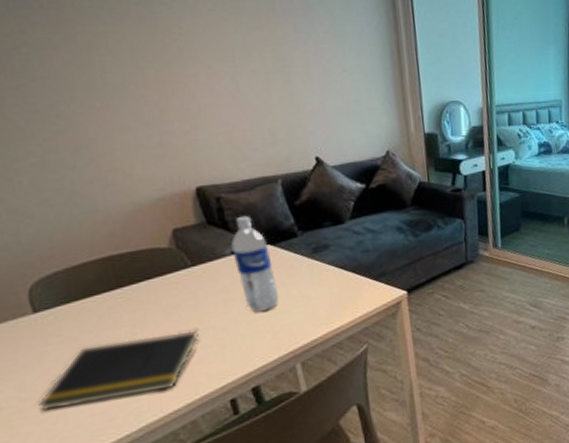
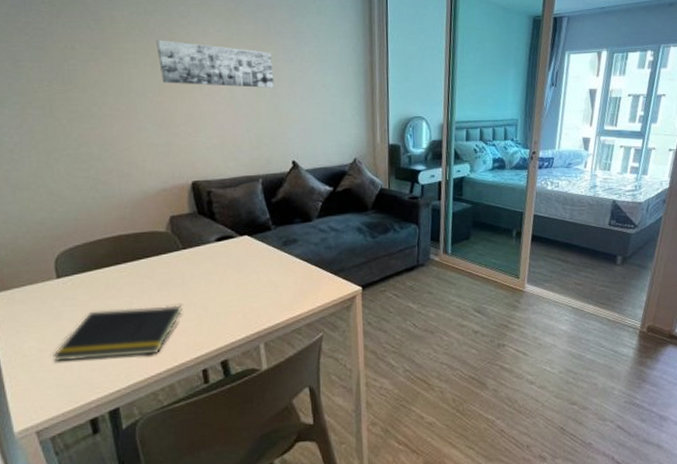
wall art: none [133,21,286,75] -> present [156,40,274,88]
water bottle: present [231,215,280,312] -> none [216,208,251,294]

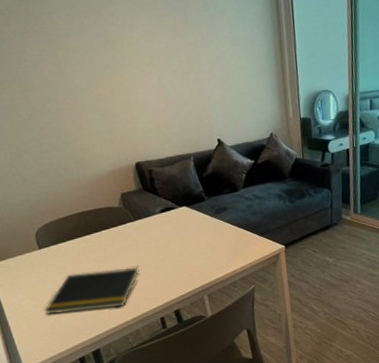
wall art: present [156,40,274,88] -> none [92,37,196,77]

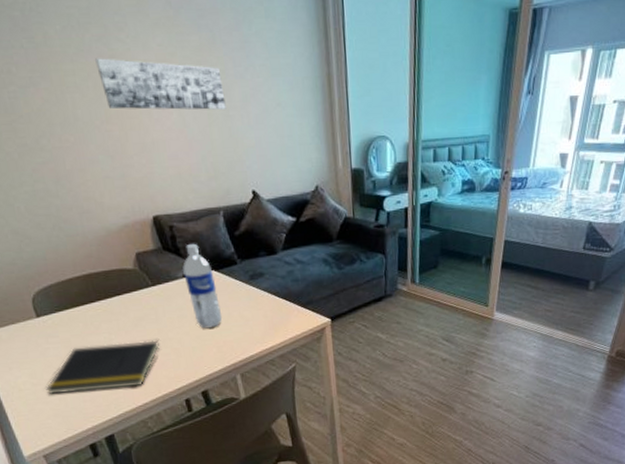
wall art: none [92,37,196,77] -> present [95,58,226,110]
water bottle: none [159,184,193,256] -> present [183,243,223,329]

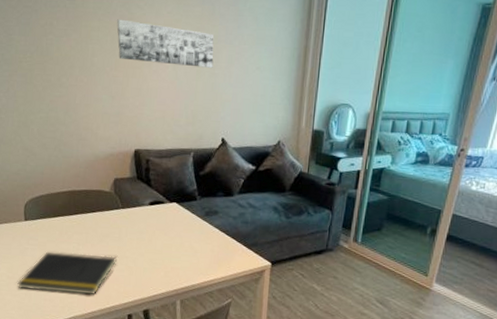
water bottle: present [183,243,223,329] -> none [149,176,175,254]

